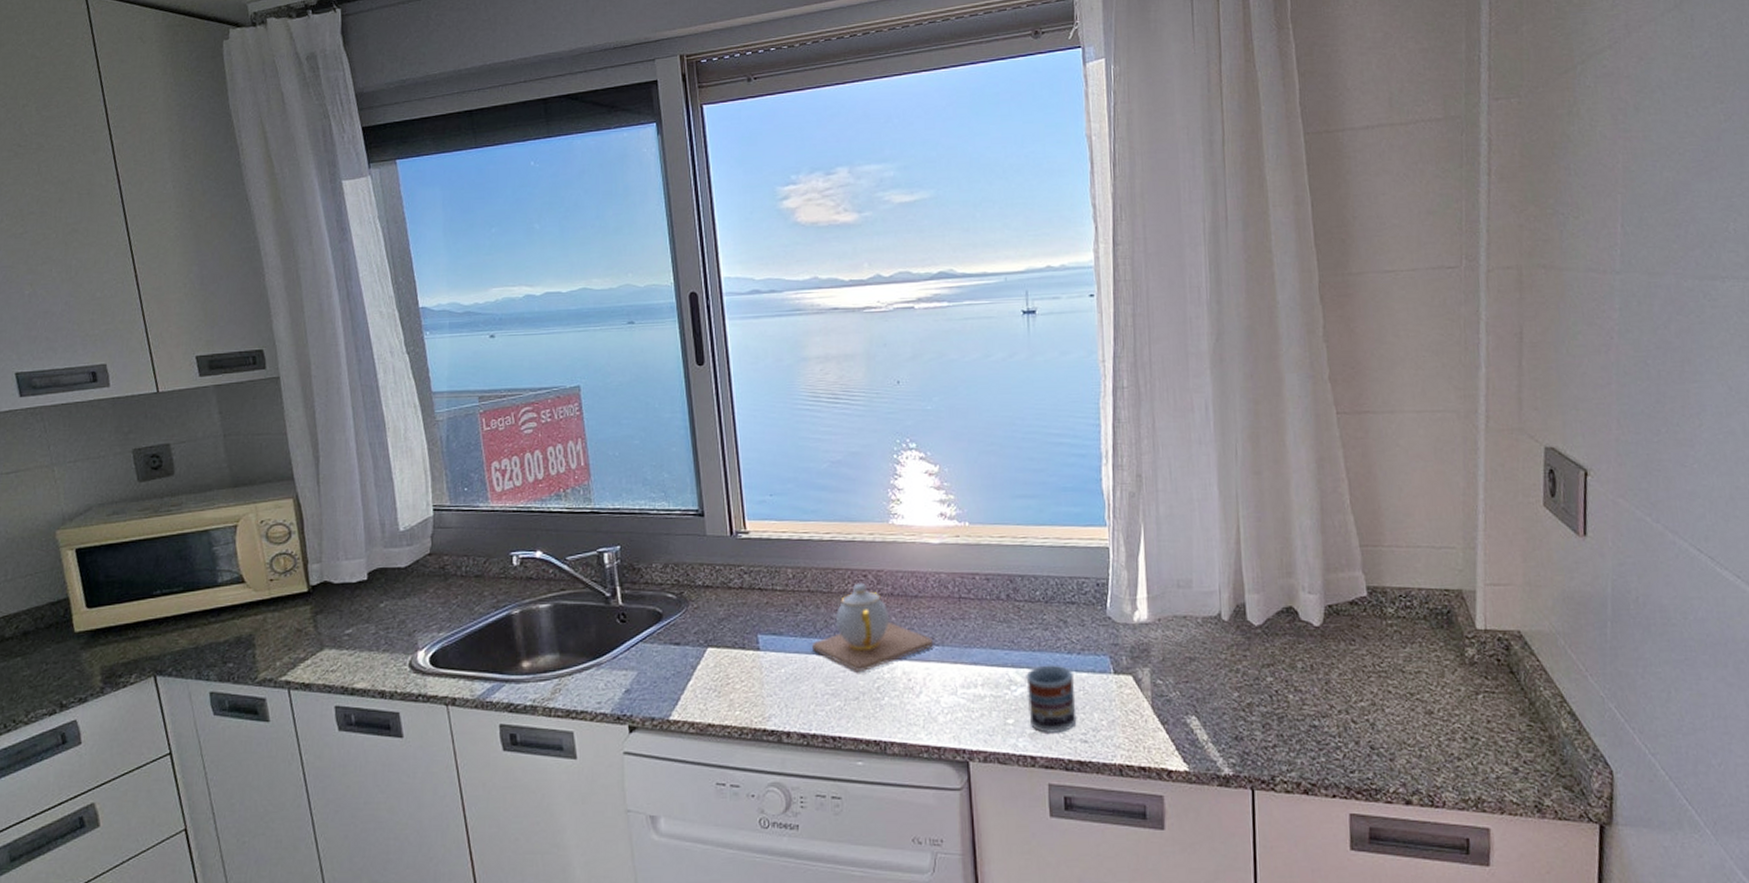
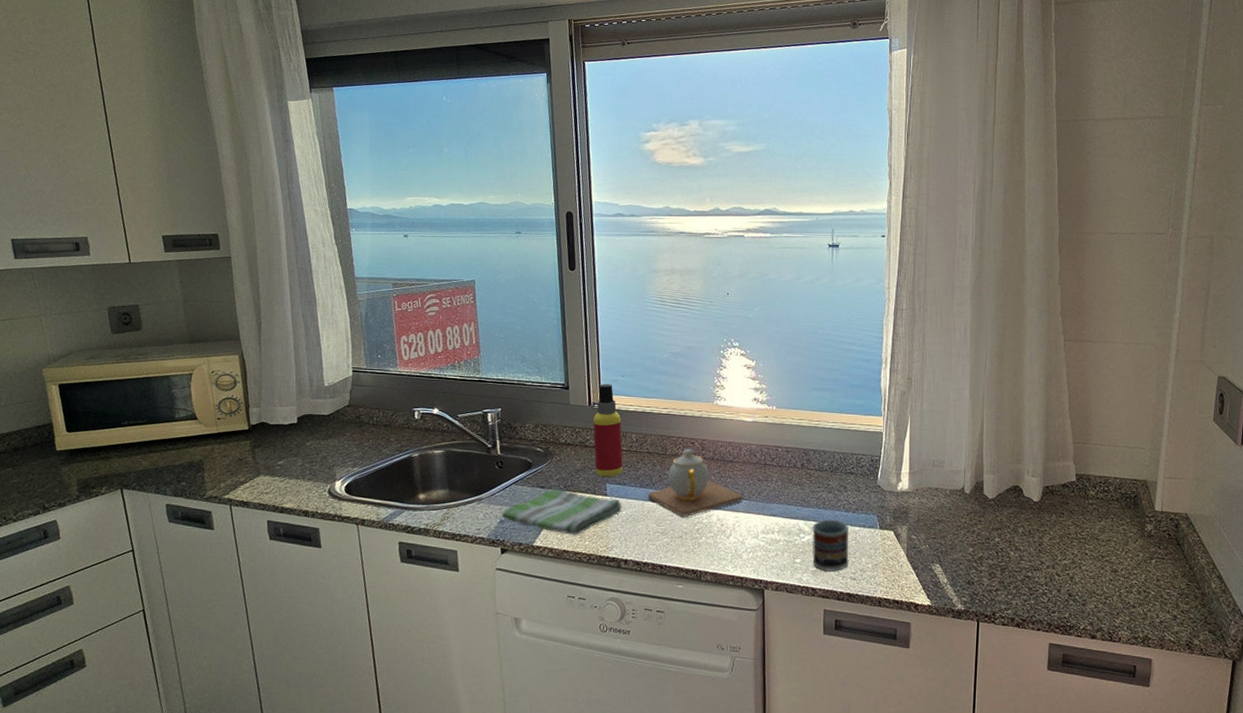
dish towel: none [627,644,781,703] -> present [502,488,623,535]
spray bottle: none [737,506,778,626] -> present [593,384,623,477]

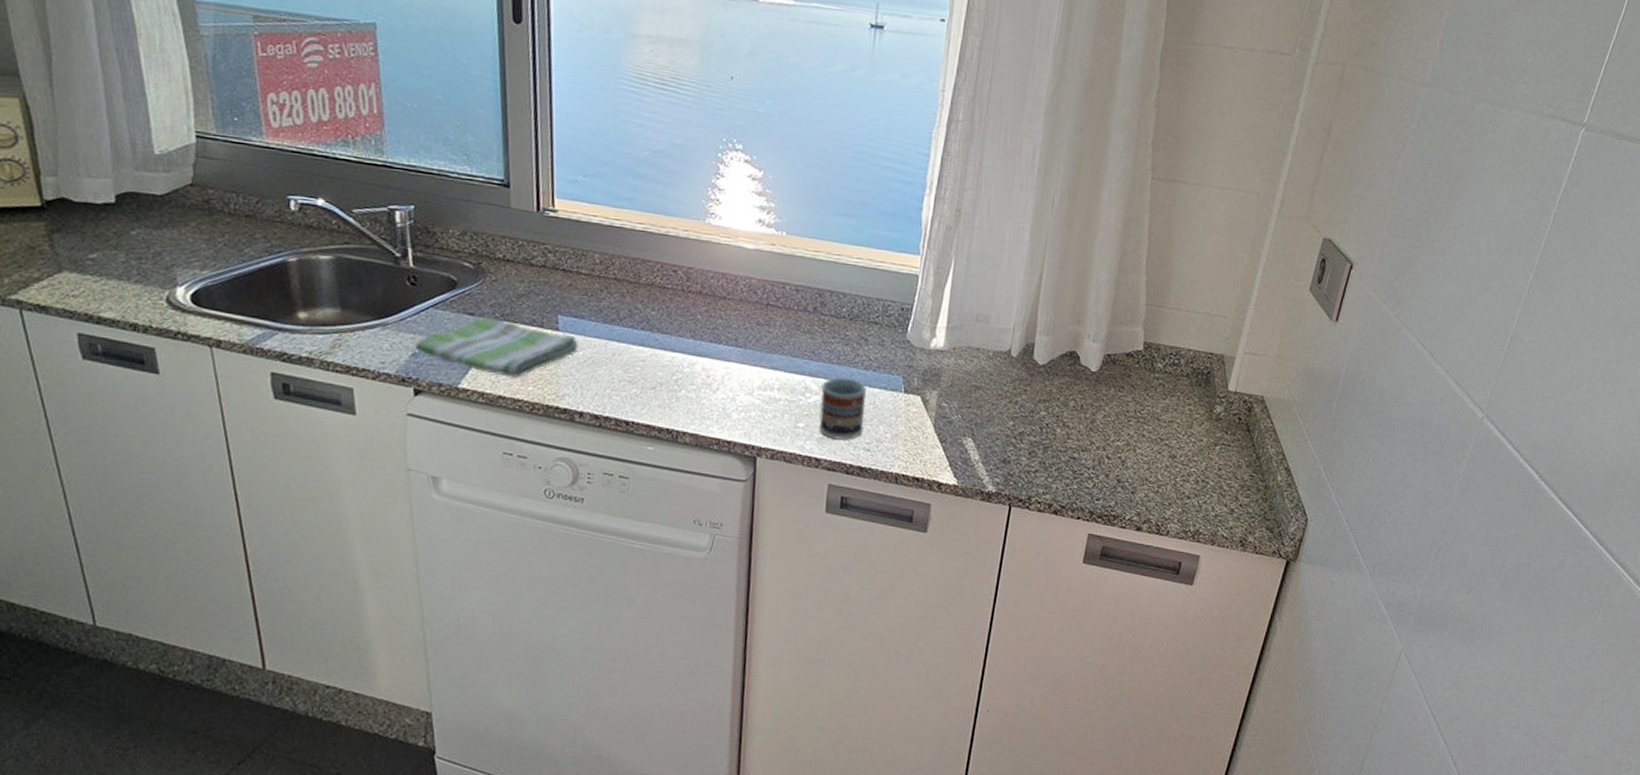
spray bottle: present [593,384,623,477] -> none [542,184,582,307]
teapot: present [647,448,743,516] -> none [612,277,737,363]

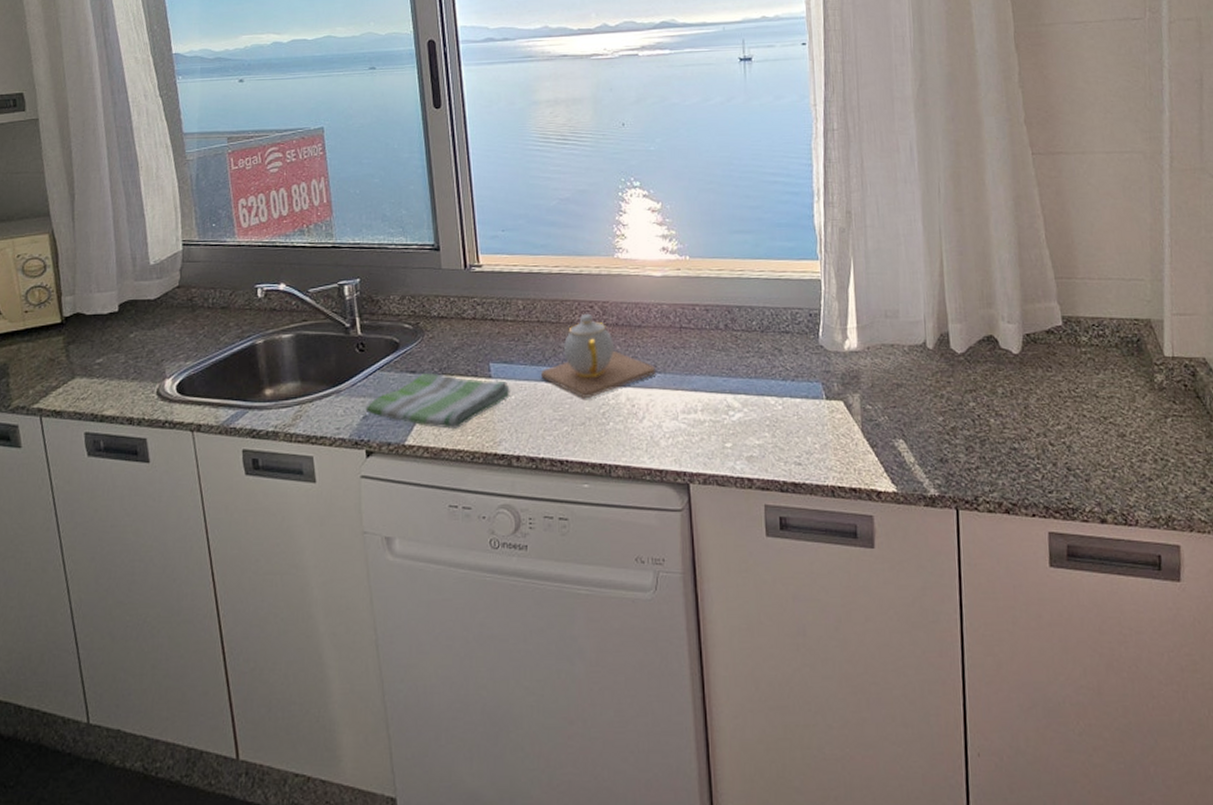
teapot: none [612,277,737,363] -> present [540,313,656,398]
cup: present [819,377,866,440] -> none [743,391,791,456]

